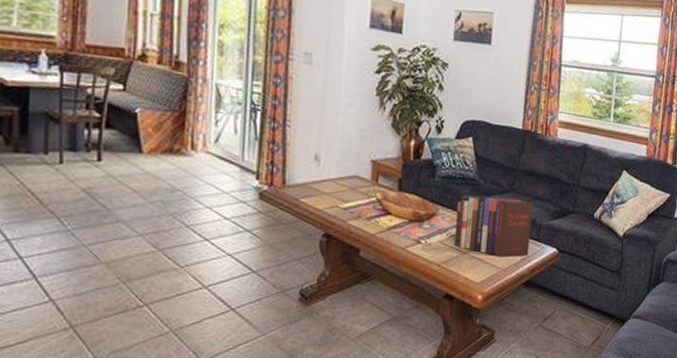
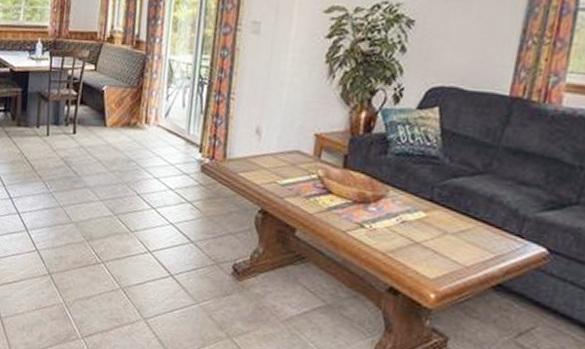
books: present [454,195,533,258] -> none [405,176,517,254]

